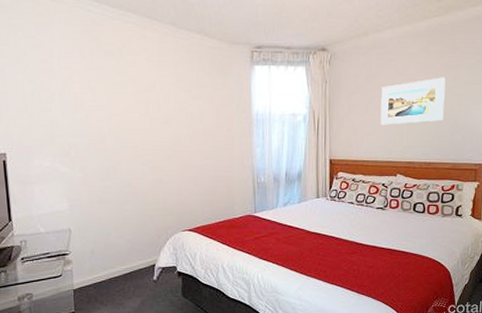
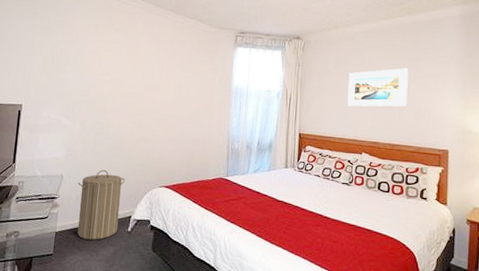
laundry hamper: none [89,219,143,293] -> present [77,170,125,240]

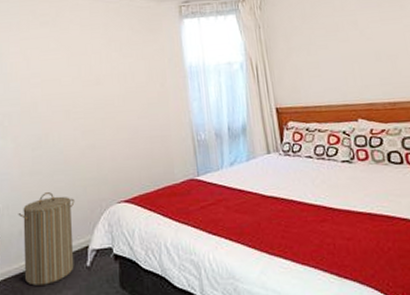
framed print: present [347,68,409,107] -> none [320,9,399,66]

